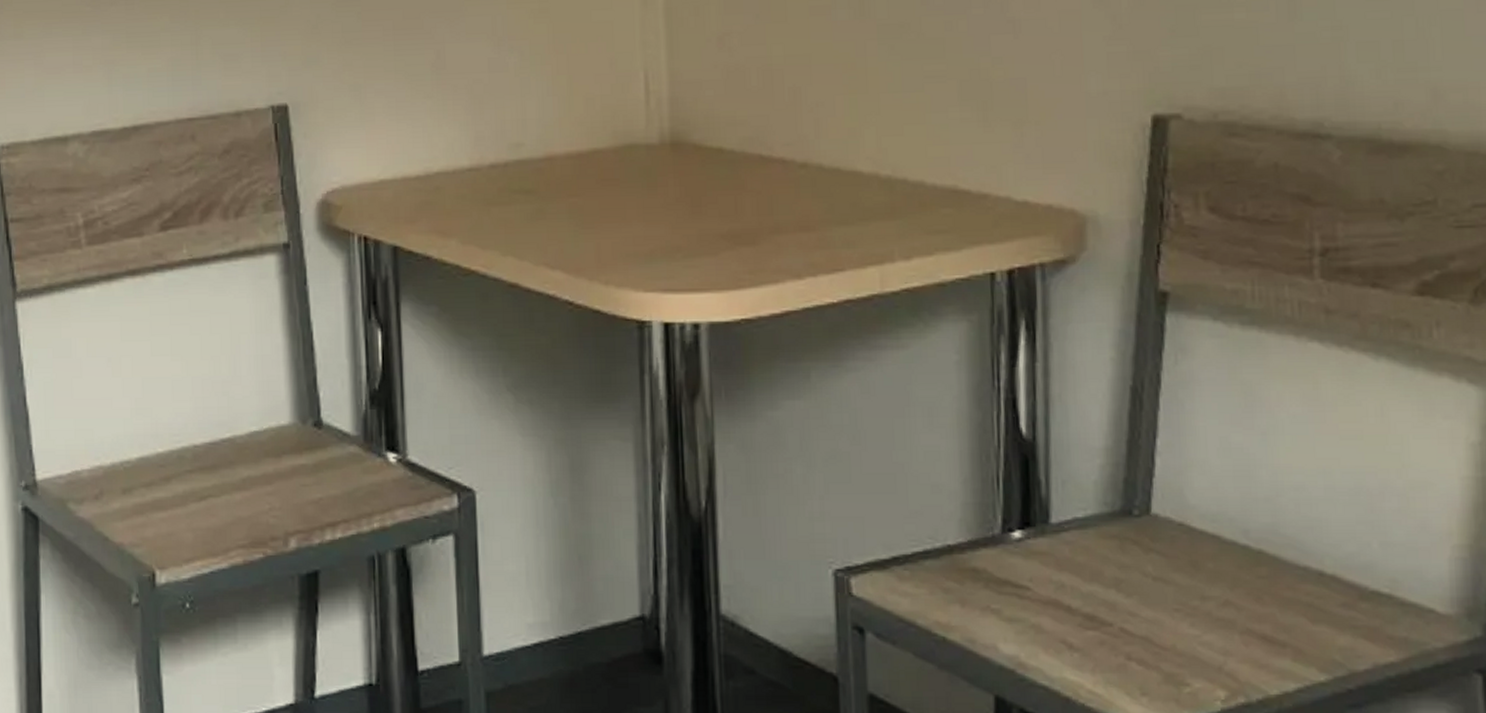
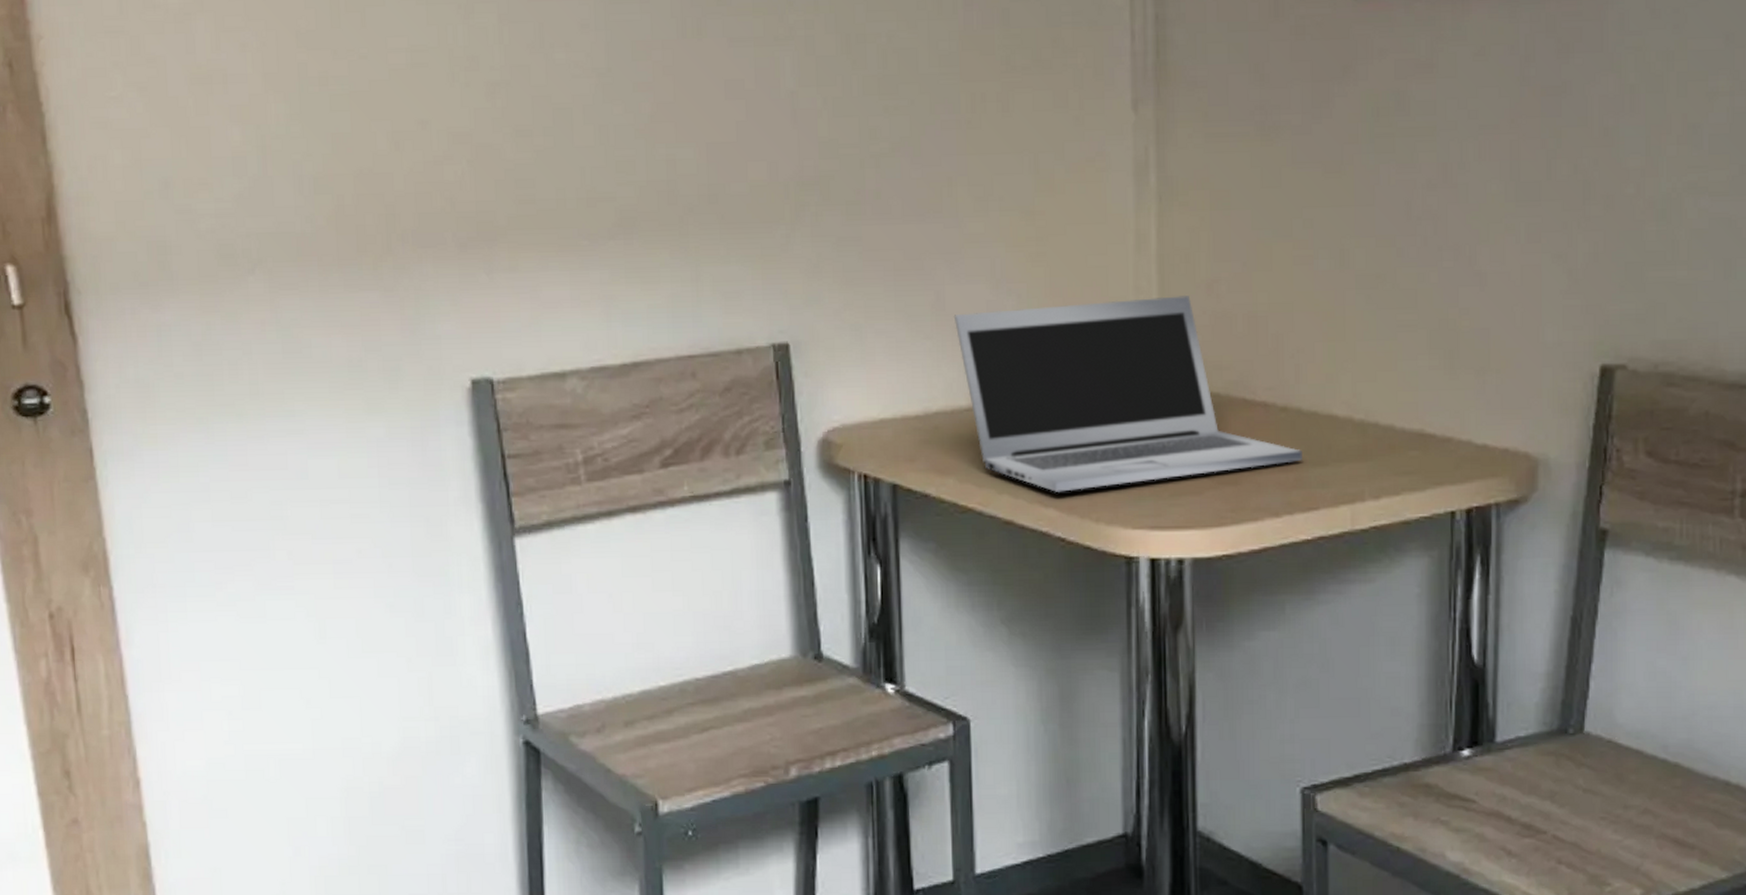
laptop: none [454,48,825,254] -> present [953,294,1302,492]

